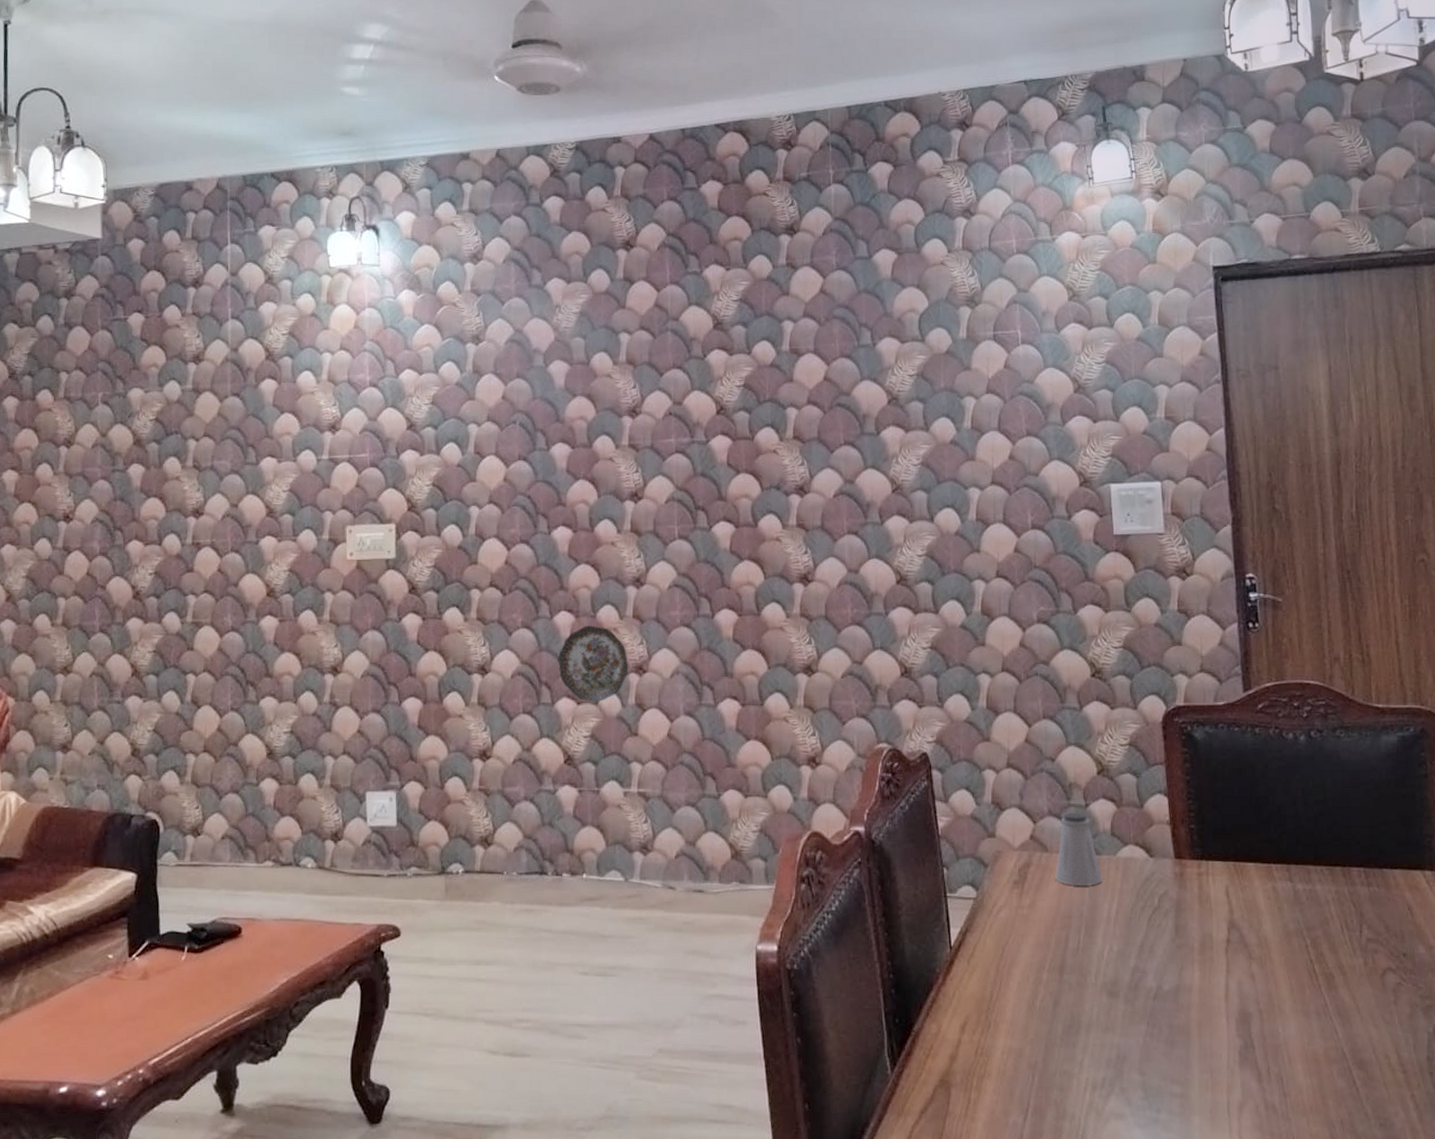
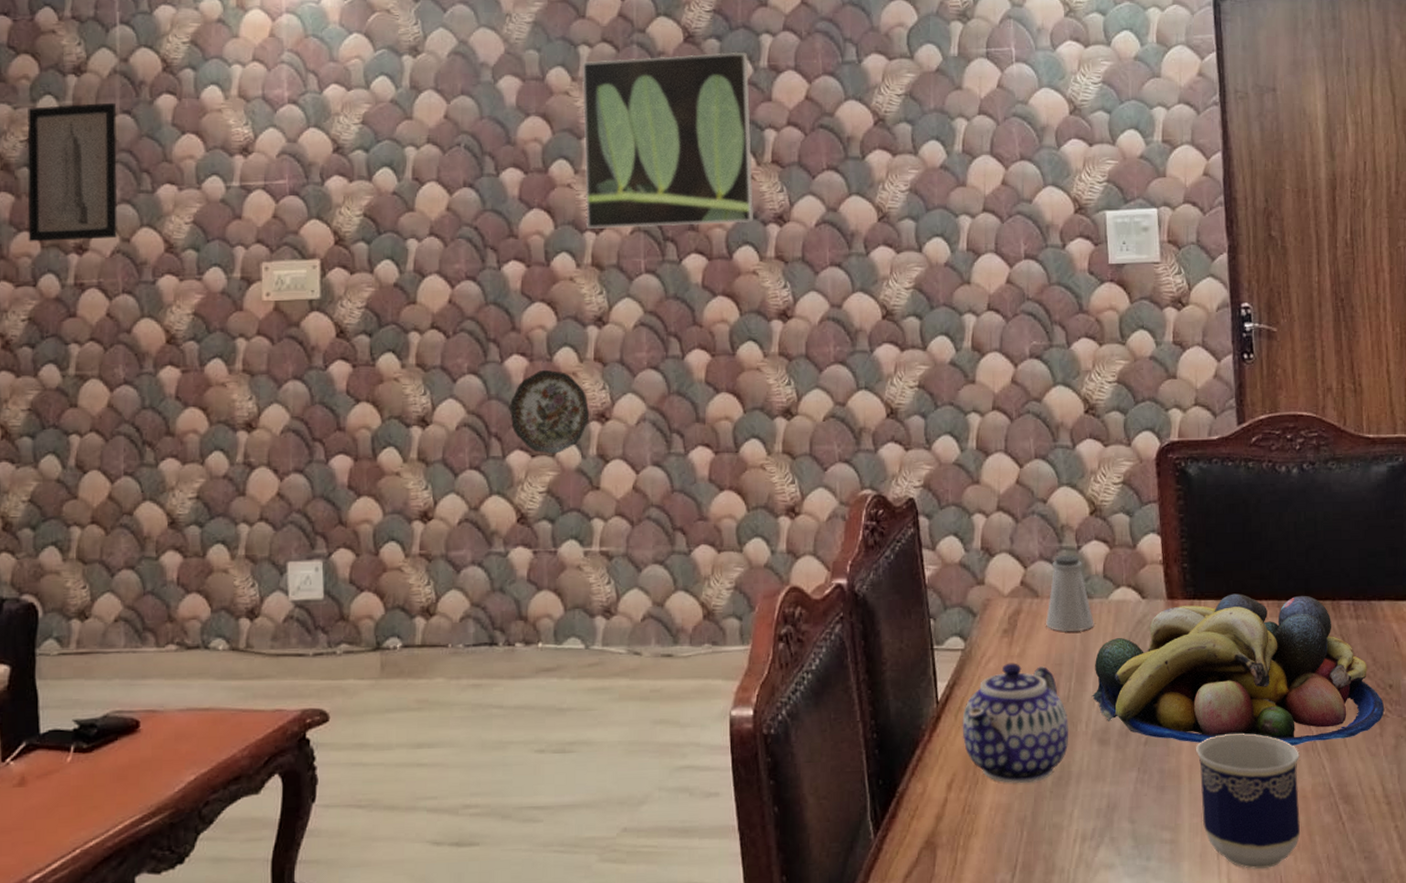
wall art: none [155,386,228,507] -> present [27,102,117,242]
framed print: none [622,337,778,498] -> present [581,51,754,229]
teapot: none [974,913,1078,1030] -> present [962,663,1068,784]
fruit bowl: none [1100,856,1399,1009] -> present [1091,593,1385,746]
cup: none [1205,994,1313,1128] -> present [1196,733,1301,869]

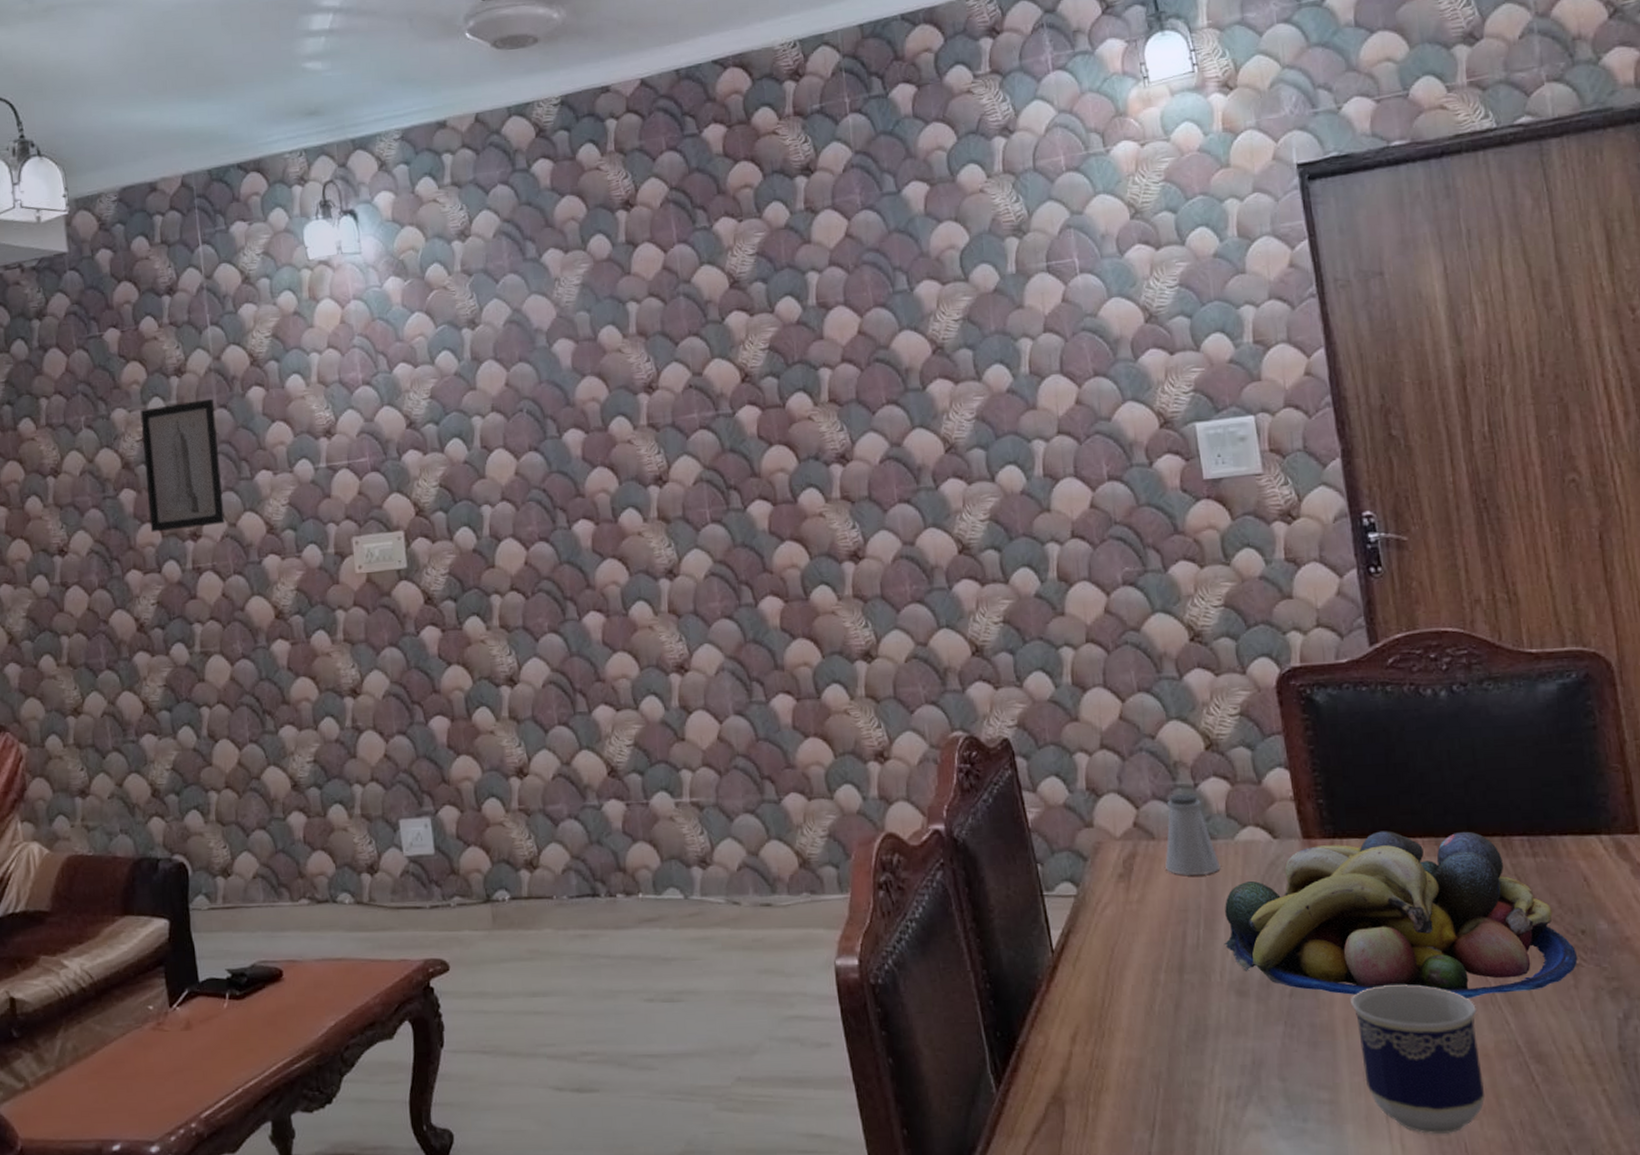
decorative plate: present [510,369,589,454] -> none [591,624,668,707]
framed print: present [581,51,754,229] -> none [631,292,816,483]
teapot: present [962,663,1068,784] -> none [1081,909,1202,1038]

